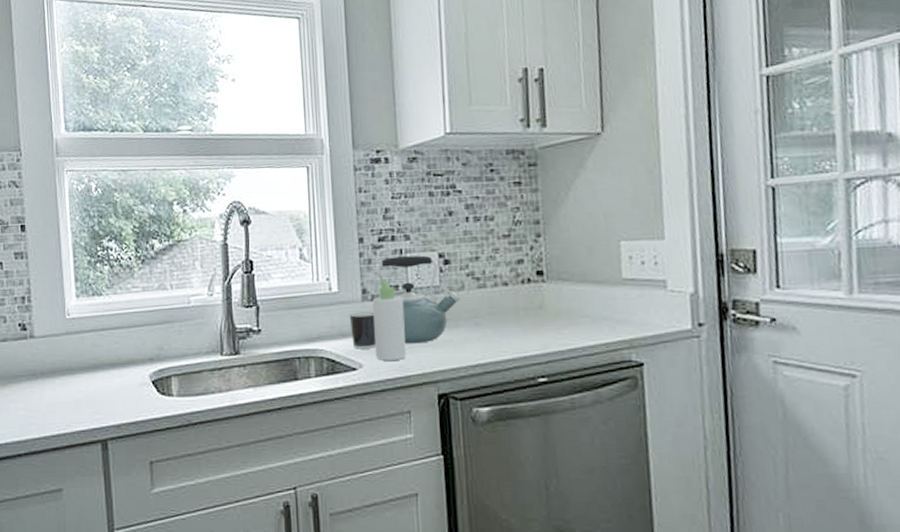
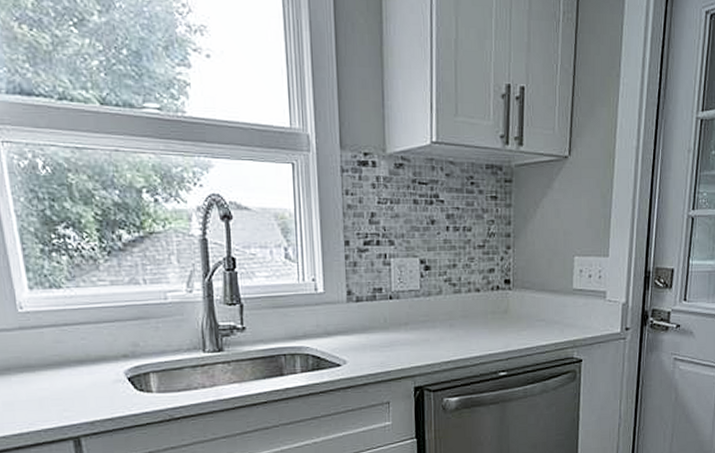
mug: present [349,311,377,349] -> none [334,312,360,347]
bottle: present [373,274,407,361] -> none [357,277,388,358]
kettle: present [377,255,460,344] -> none [362,261,438,343]

